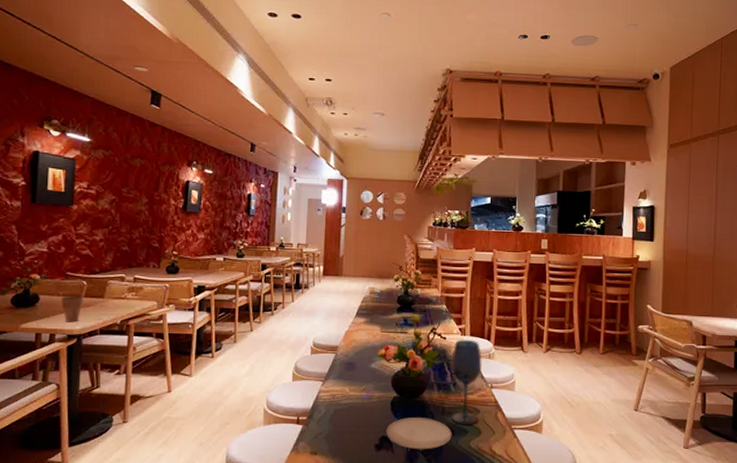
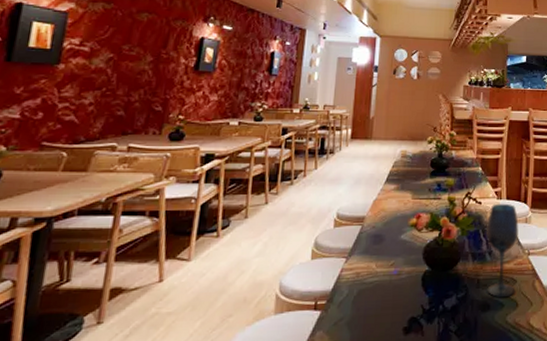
cup: present [61,296,85,322] -> none [30,170,63,203]
plate: present [386,418,452,450] -> none [416,292,488,330]

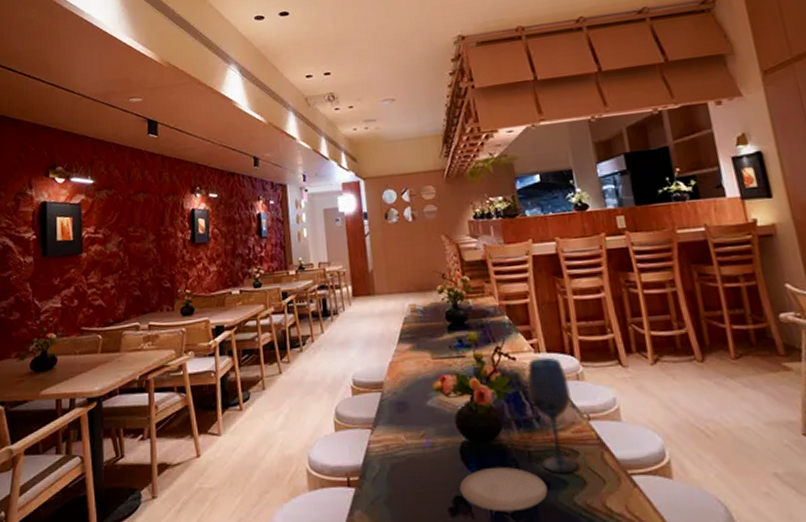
plate: none [416,292,488,330] -> present [460,467,548,513]

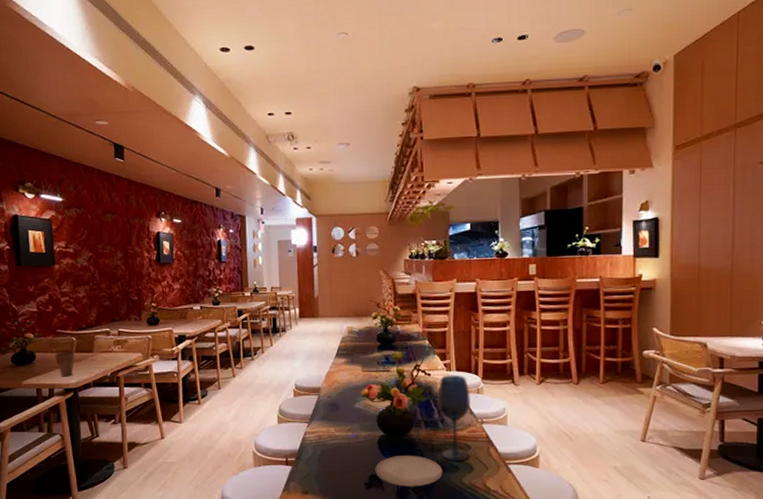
cup: none [78,352,101,384] -> present [55,352,76,377]

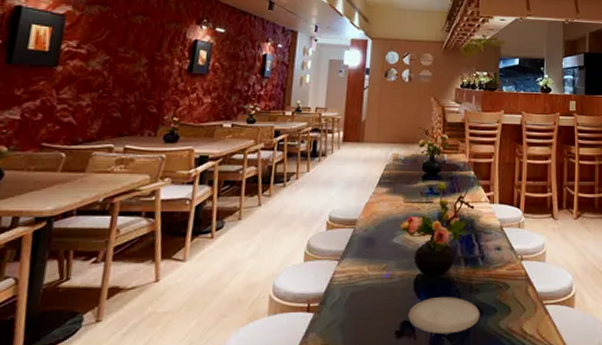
cup: present [55,352,76,377] -> none [30,171,62,202]
wineglass: present [437,375,471,462] -> none [479,207,512,303]

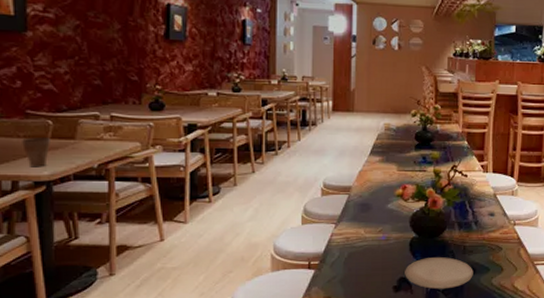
cup: none [30,171,62,202] -> present [22,137,52,167]

